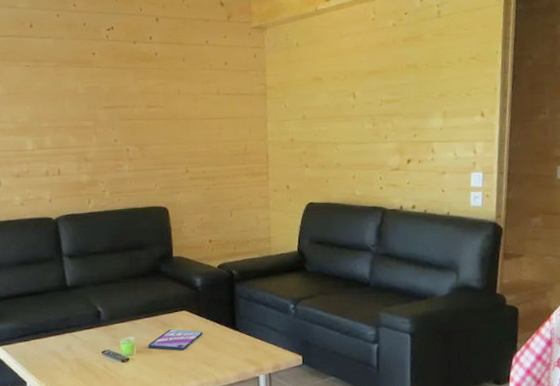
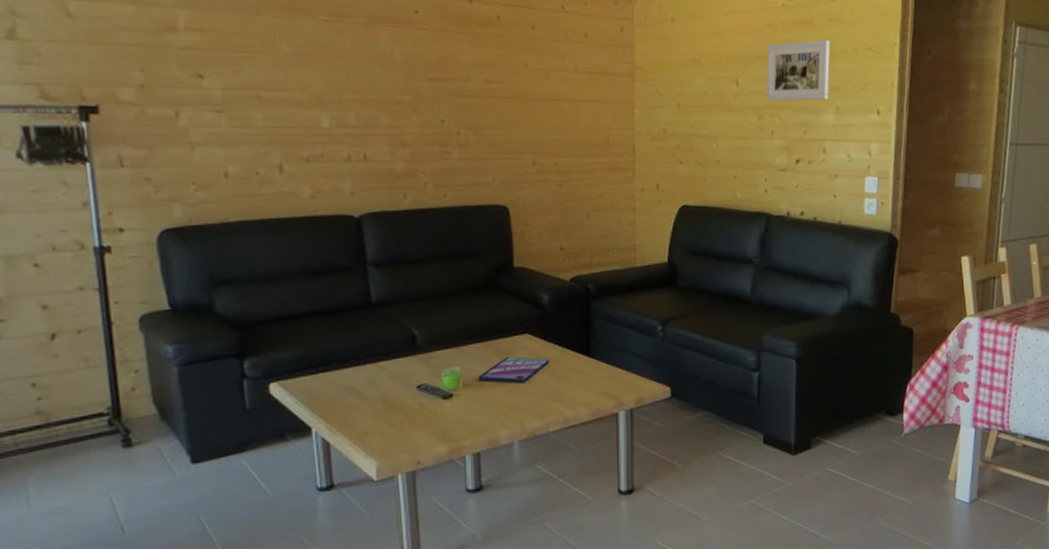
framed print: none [380,52,437,109] -> present [766,39,830,101]

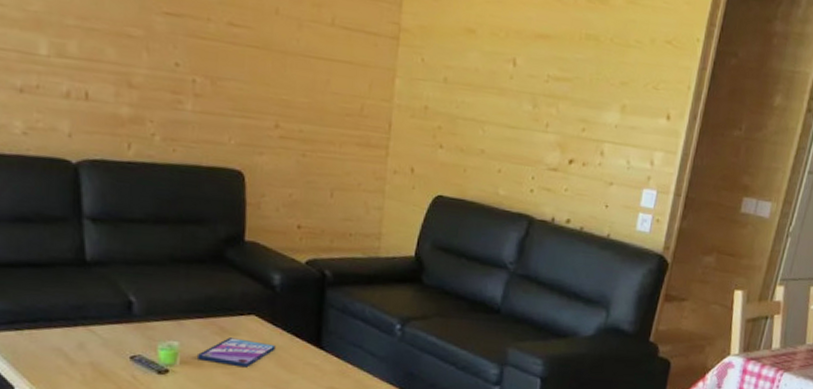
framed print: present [766,39,830,101] -> none [546,21,626,96]

